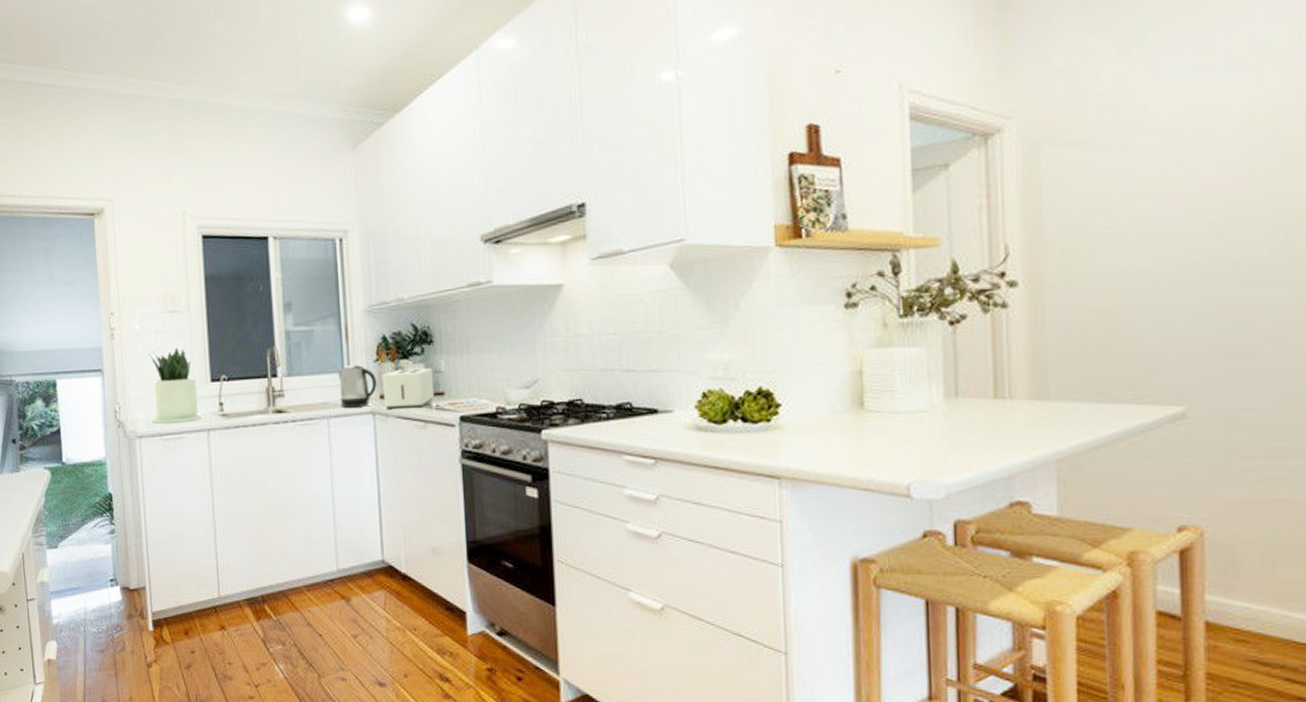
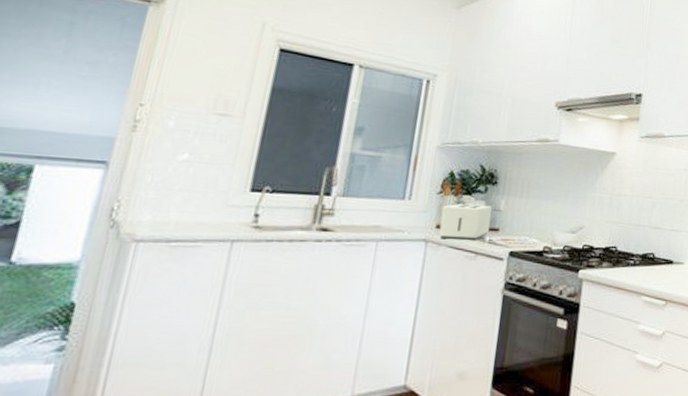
planter: present [148,347,204,424] -> none [160,151,233,231]
kettle: present [337,365,377,408] -> none [393,194,436,234]

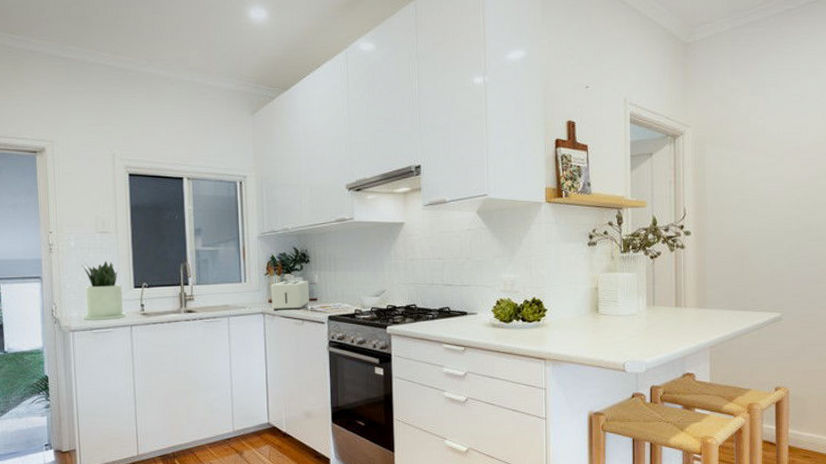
planter: none [160,151,233,231] -> present [82,260,128,320]

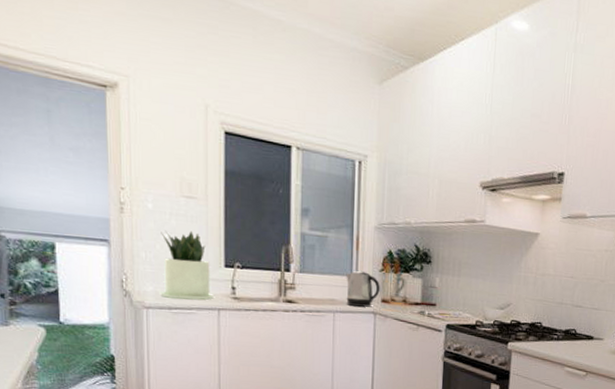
kettle: none [236,277,267,309] -> present [346,271,380,307]
toaster: present [271,280,310,311] -> none [384,280,429,315]

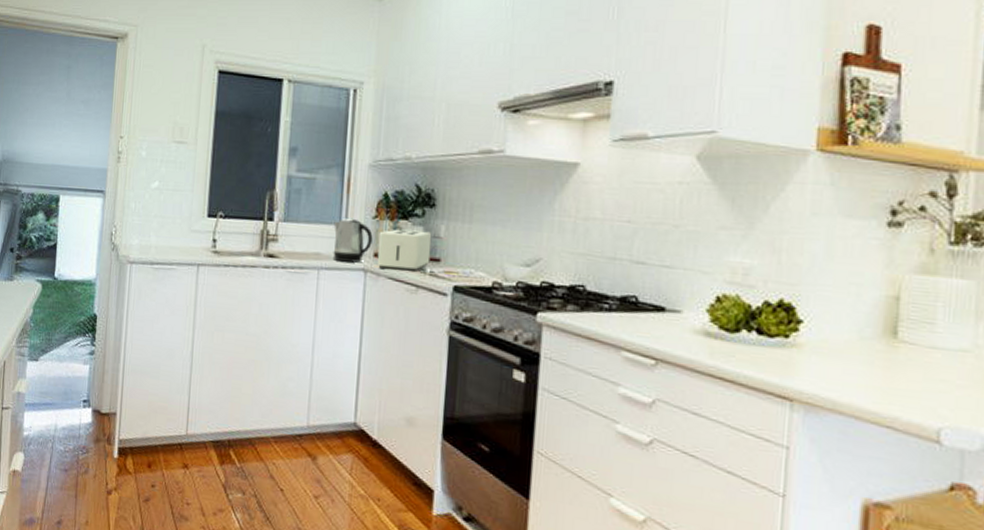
planter: present [160,231,215,300] -> none [145,178,196,255]
toaster: none [384,280,429,315] -> present [377,229,432,273]

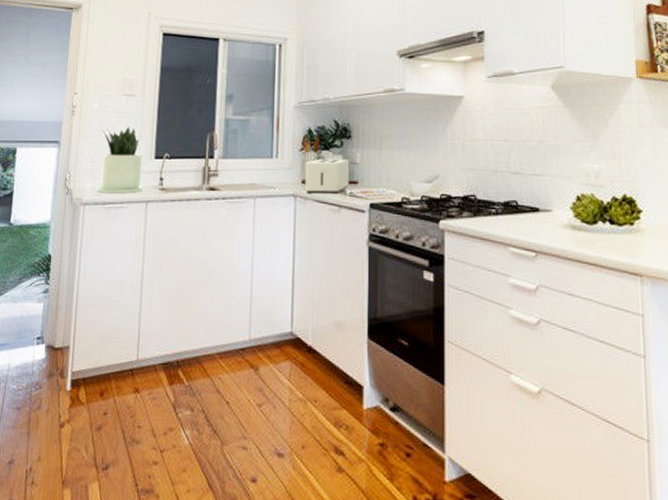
planter: none [145,178,196,255] -> present [97,126,145,194]
kettle: present [332,219,373,263] -> none [266,153,300,190]

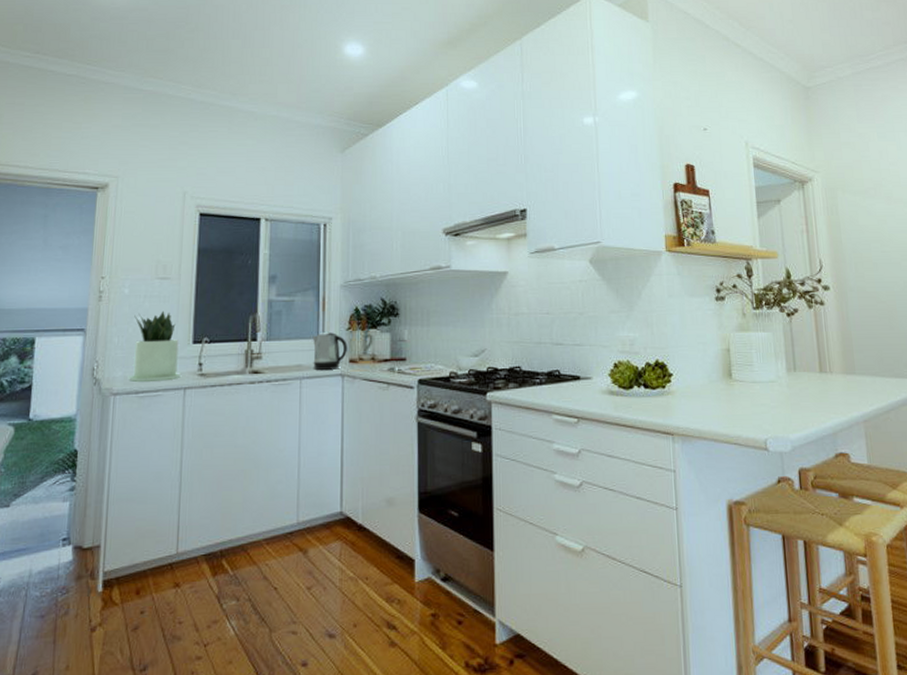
kettle: none [266,153,300,190] -> present [312,332,347,370]
toaster: present [304,158,350,195] -> none [352,336,398,373]

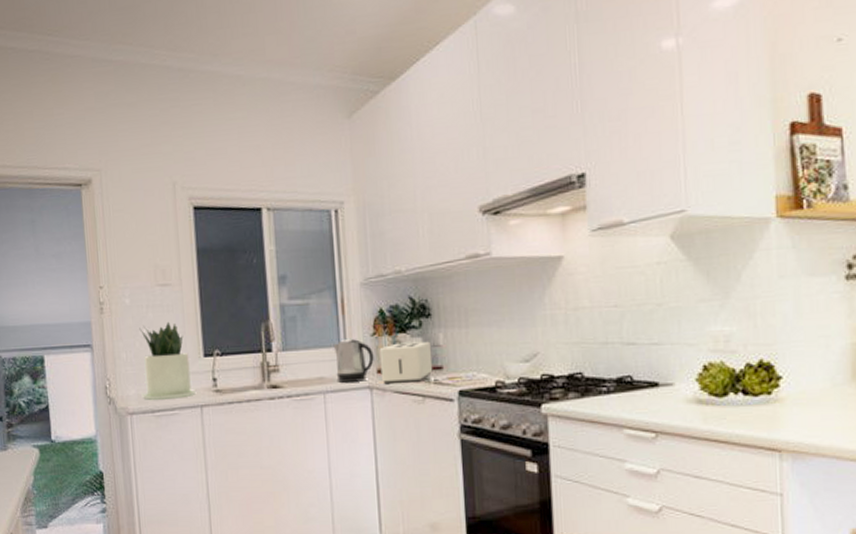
toaster: none [352,336,398,373] -> present [379,341,433,385]

